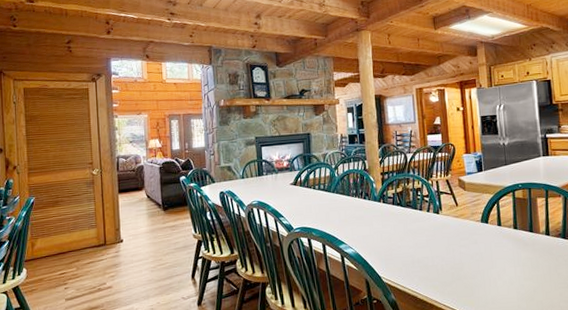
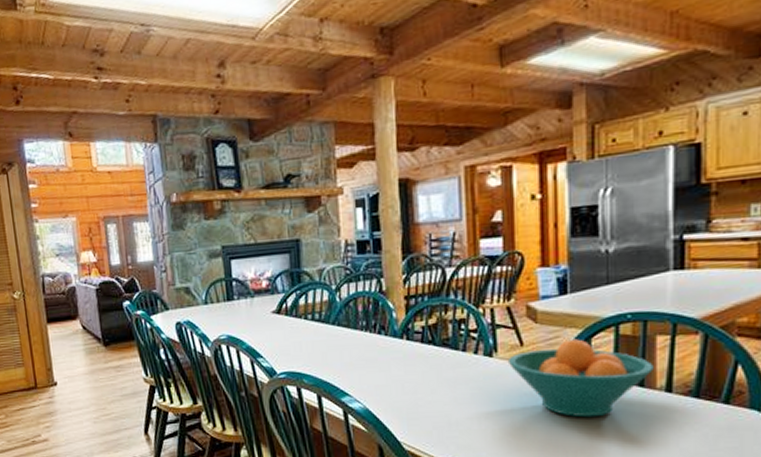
fruit bowl: none [448,201,537,254] -> present [507,339,653,418]

